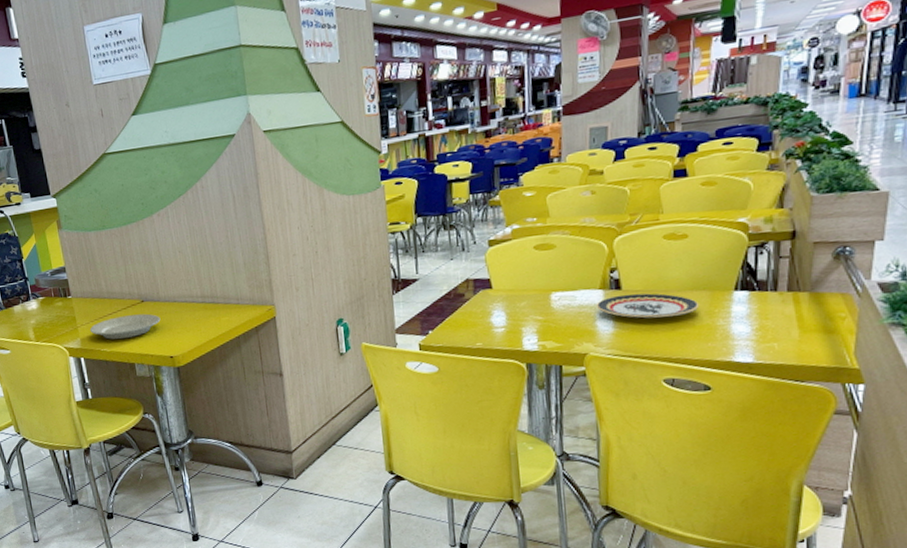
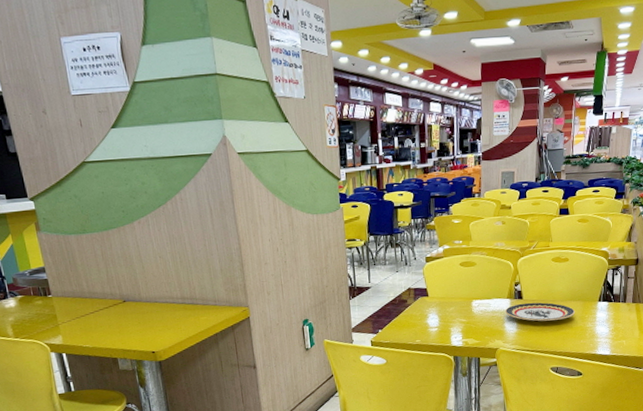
plate: present [89,313,161,340] -> none [71,312,143,337]

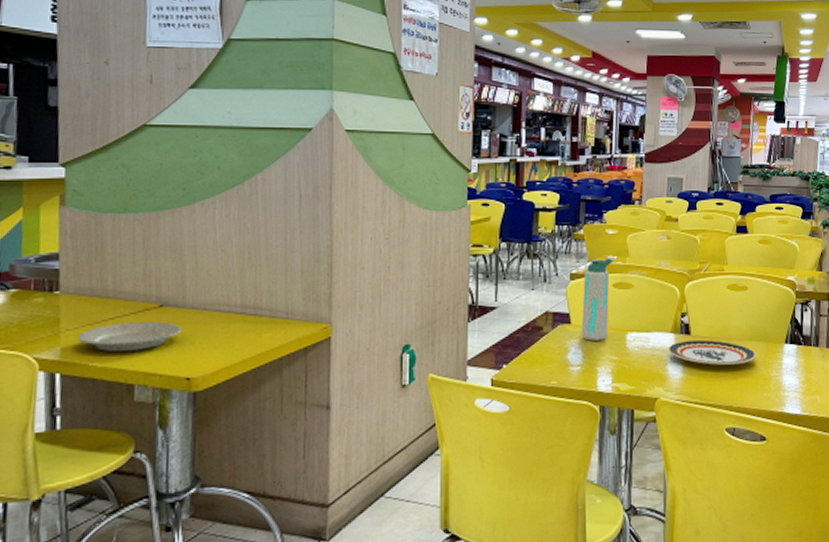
plate: none [71,312,143,337] -> present [77,321,182,353]
water bottle: none [436,242,460,309] -> present [581,258,614,341]

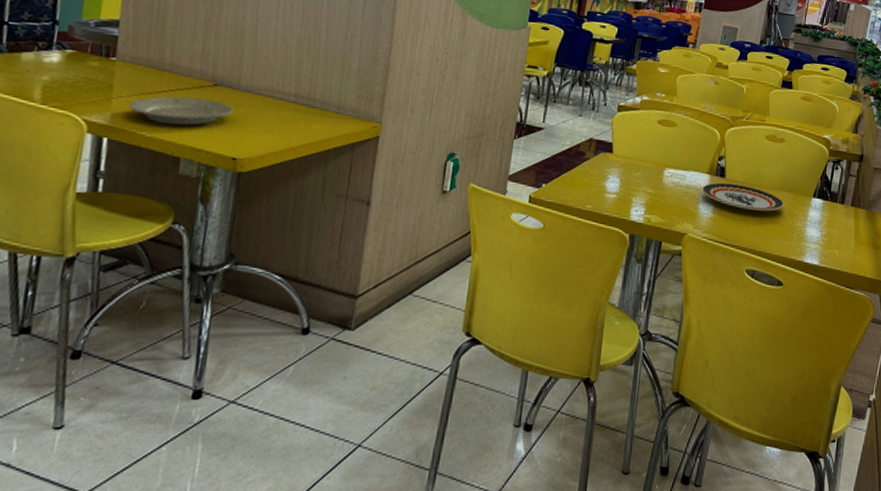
water bottle: present [581,258,614,341] -> none [621,94,662,173]

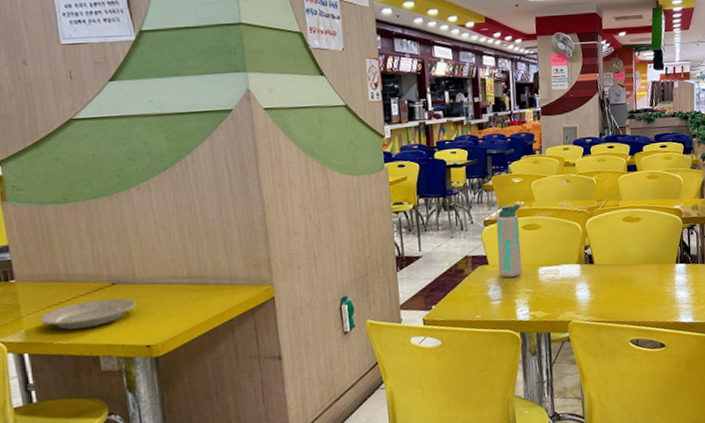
water bottle: none [621,94,662,173] -> present [496,203,523,278]
plate: present [701,182,785,212] -> none [575,266,653,289]

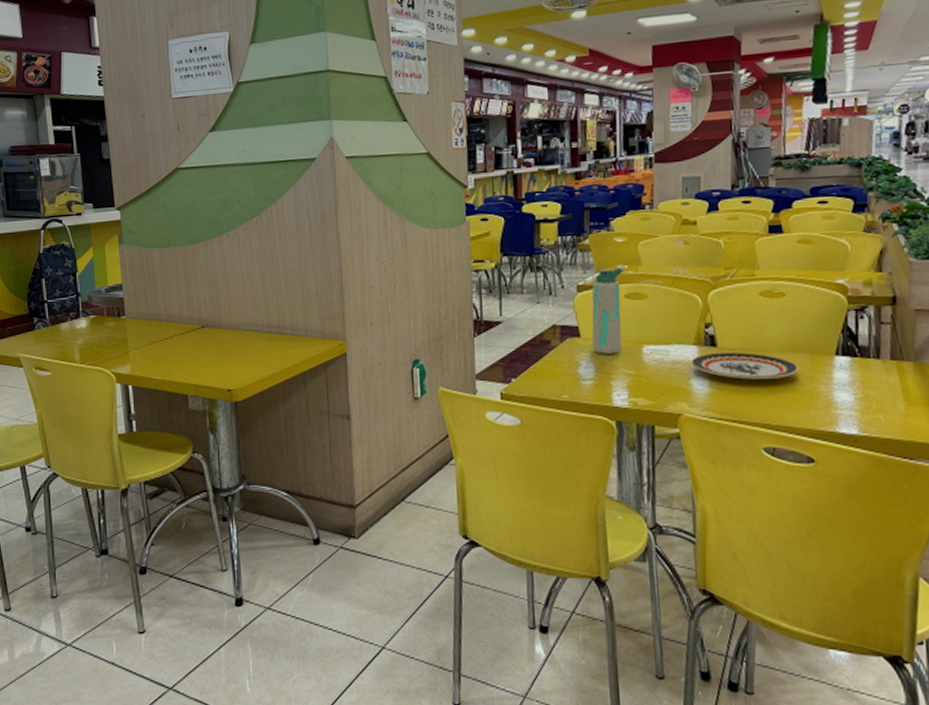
plate: present [38,298,136,330] -> none [141,340,221,368]
plate: none [575,266,653,289] -> present [690,351,800,380]

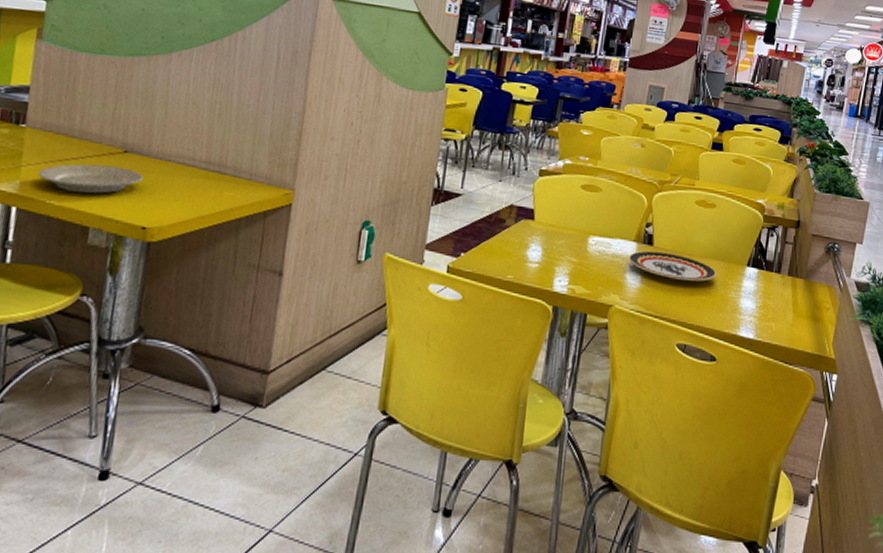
plate: none [141,340,221,368] -> present [37,163,144,194]
water bottle: present [591,267,624,354] -> none [543,158,585,241]

